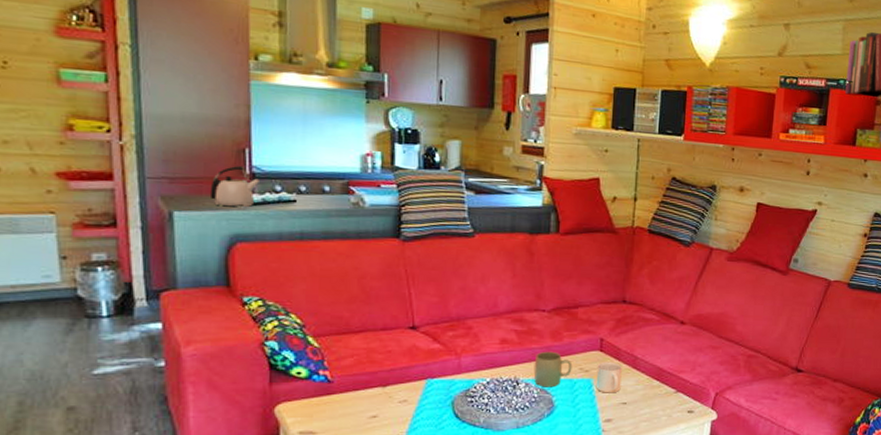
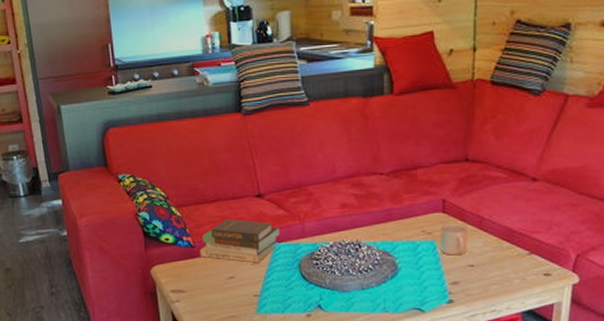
kettle: present [209,165,259,208] -> none [85,59,121,98]
books: none [338,352,433,401] -> present [200,219,279,263]
mug: present [533,351,573,388] -> none [375,214,414,250]

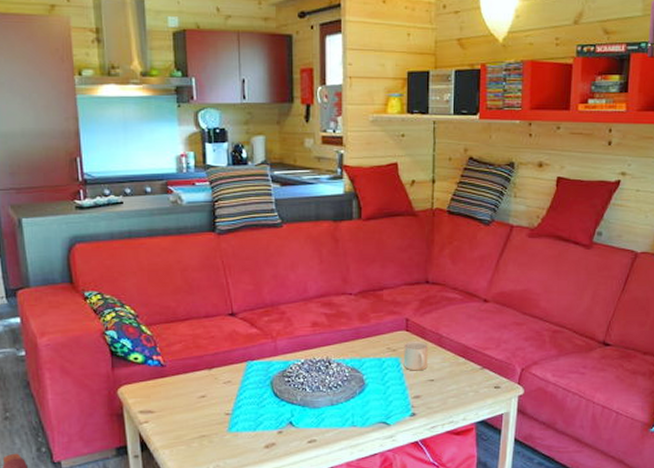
books: present [200,219,279,263] -> none [170,337,252,382]

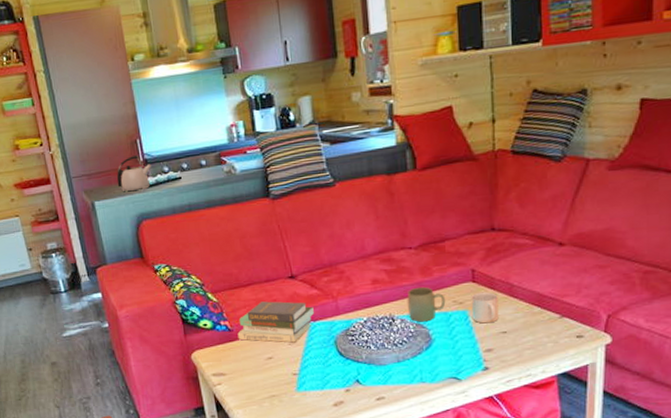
kettle: none [50,173,91,212] -> present [117,154,151,192]
books: none [170,337,252,382] -> present [237,301,314,343]
mug: none [344,332,380,367] -> present [407,286,446,322]

